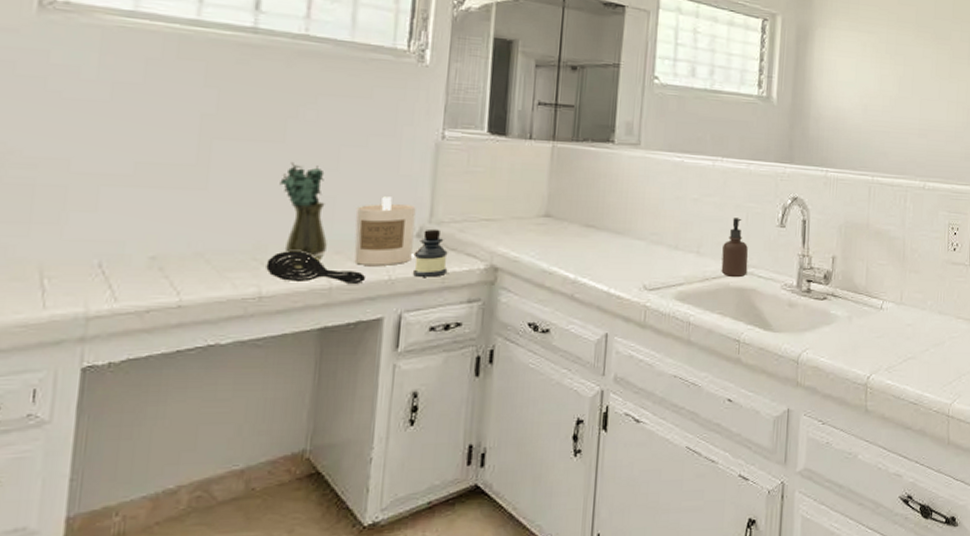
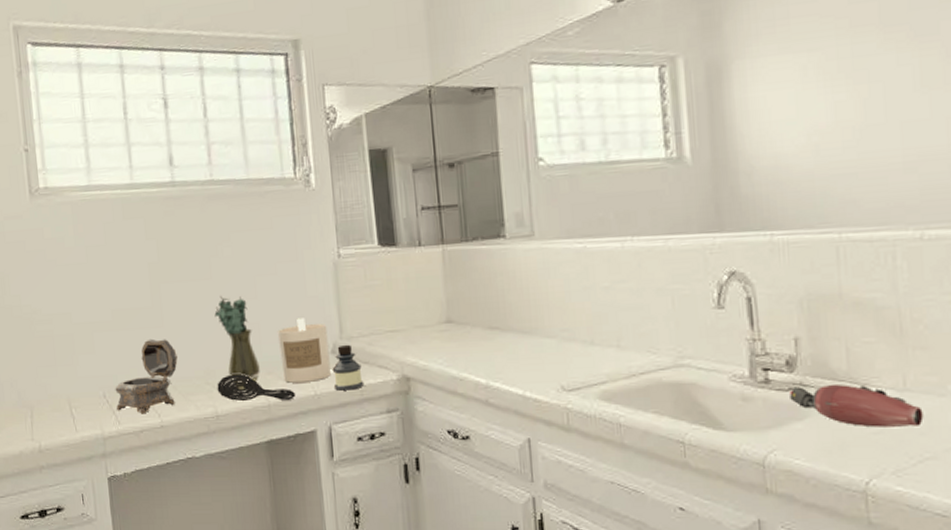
jewelry box: none [115,201,219,291] -> present [115,338,178,414]
soap dispenser: present [721,218,748,278] -> none [647,303,683,372]
hair dryer: none [823,296,911,332] -> present [789,383,924,428]

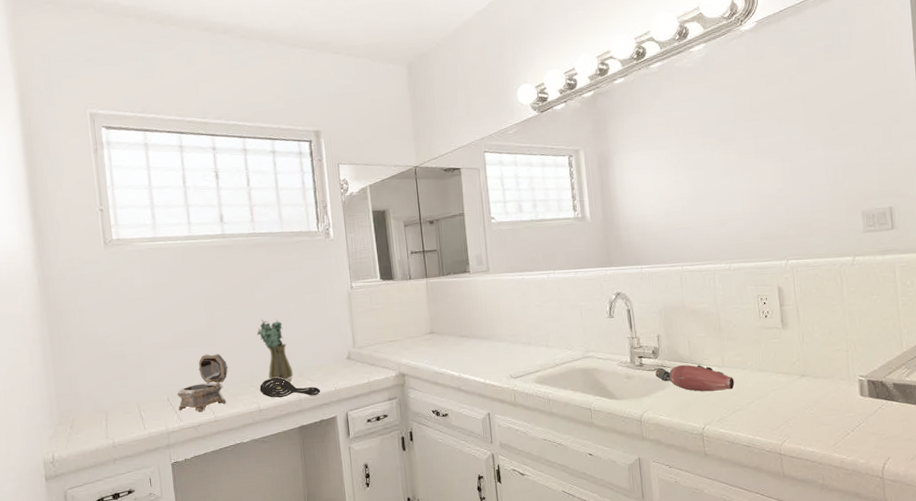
candle: present [277,318,331,383] -> none [306,334,347,382]
ink bottle: present [332,344,365,391] -> none [347,352,372,386]

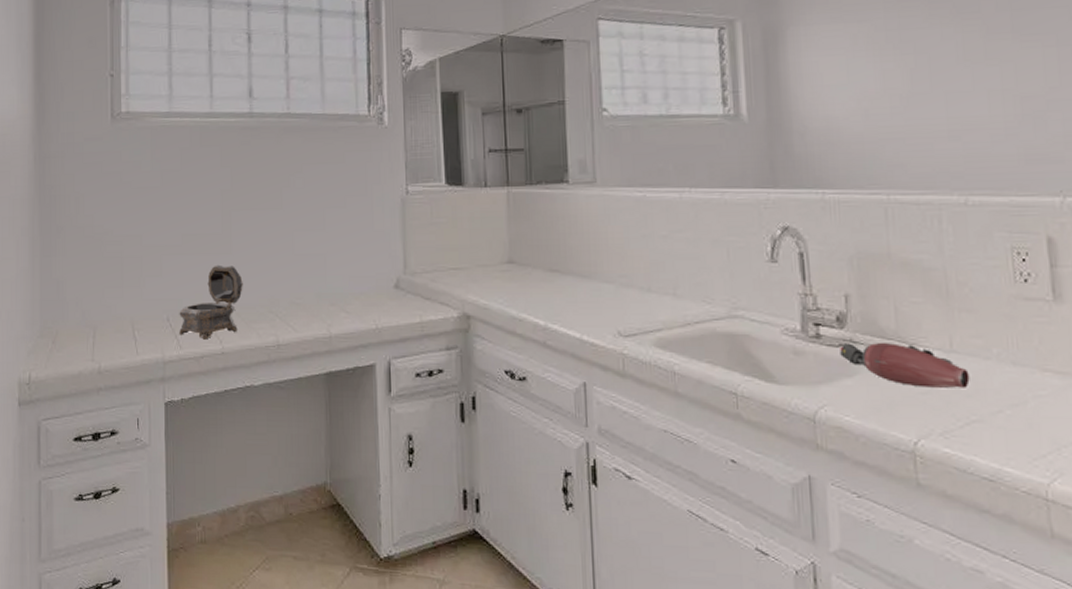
vase: present [257,319,293,389] -> none [282,226,323,319]
hairbrush: present [259,377,321,399] -> none [280,304,358,332]

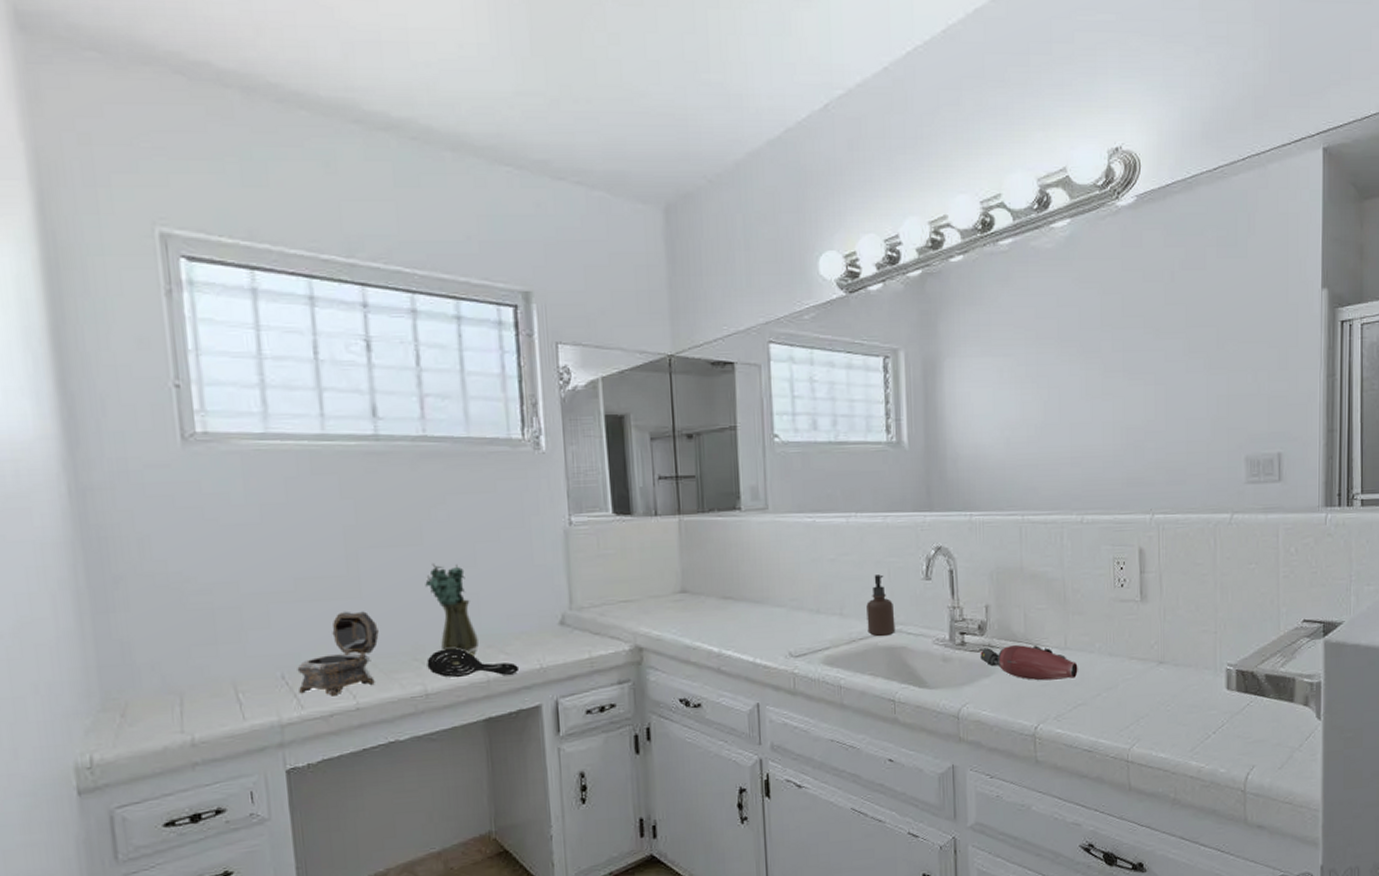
hairbrush: none [280,304,358,332] -> present [426,648,520,678]
vase: none [282,226,323,319] -> present [425,564,479,665]
soap dispenser: none [703,254,737,322] -> present [866,574,896,637]

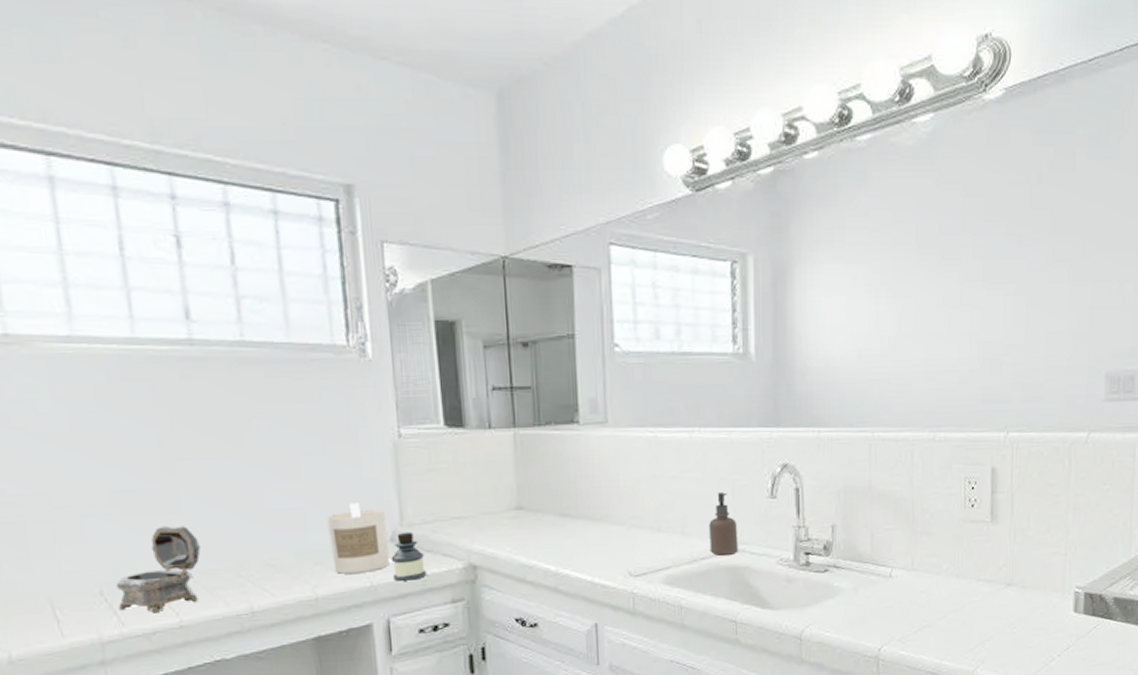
vase: present [425,564,479,665] -> none [248,477,306,582]
hairbrush: present [426,648,520,678] -> none [251,565,349,596]
candle: none [499,588,559,657] -> present [326,503,390,574]
ink bottle: none [560,615,595,663] -> present [390,531,427,581]
hair dryer: present [980,644,1078,681] -> none [825,565,924,602]

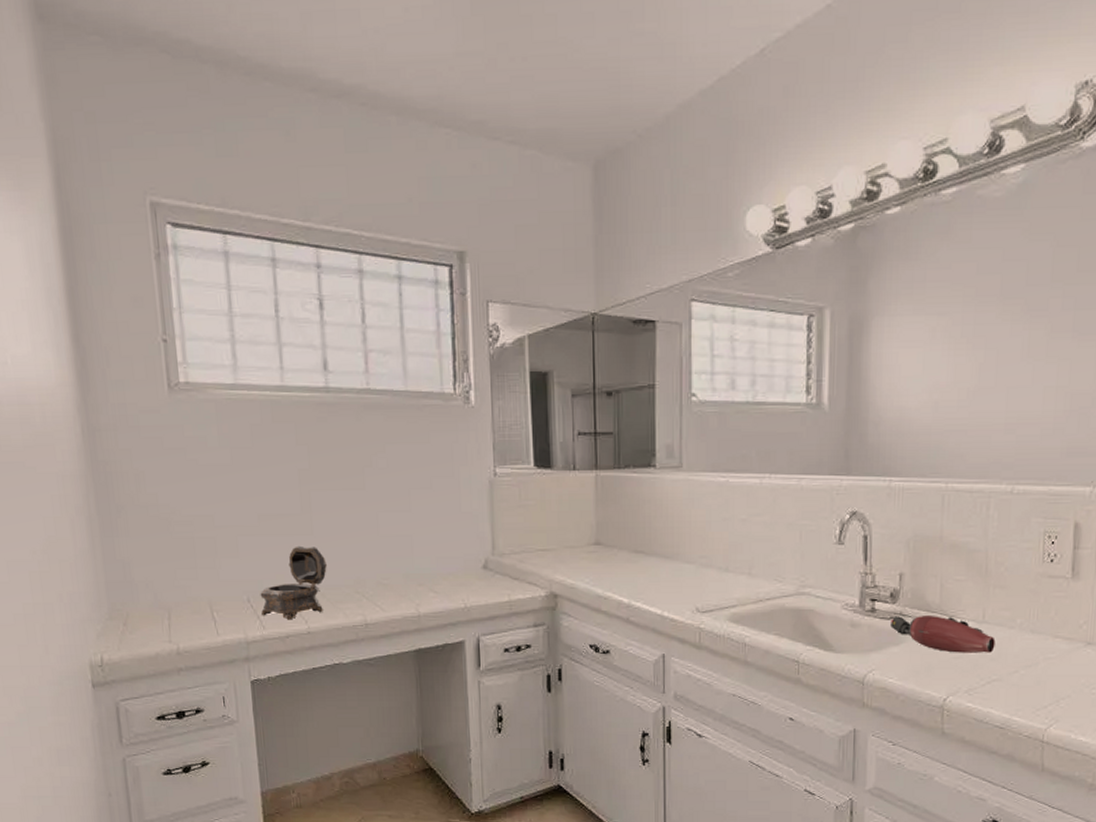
candle: present [326,503,390,574] -> none [430,533,481,595]
ink bottle: present [390,531,427,581] -> none [483,560,514,604]
soap dispenser: present [709,492,739,557] -> none [775,537,804,598]
hair dryer: none [825,565,924,602] -> present [890,614,996,653]

